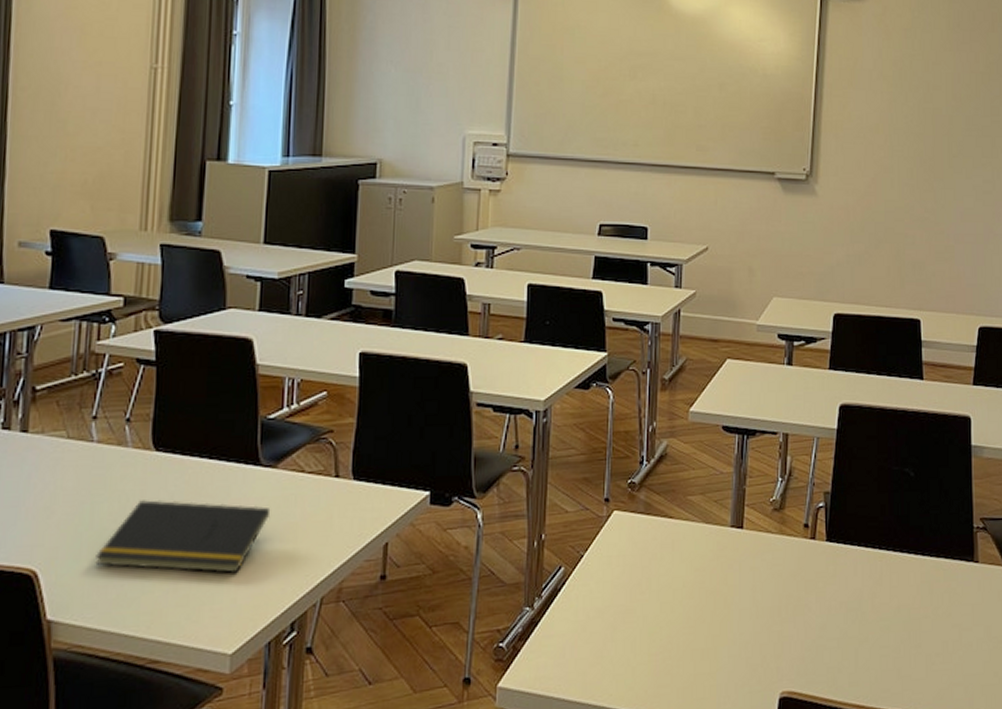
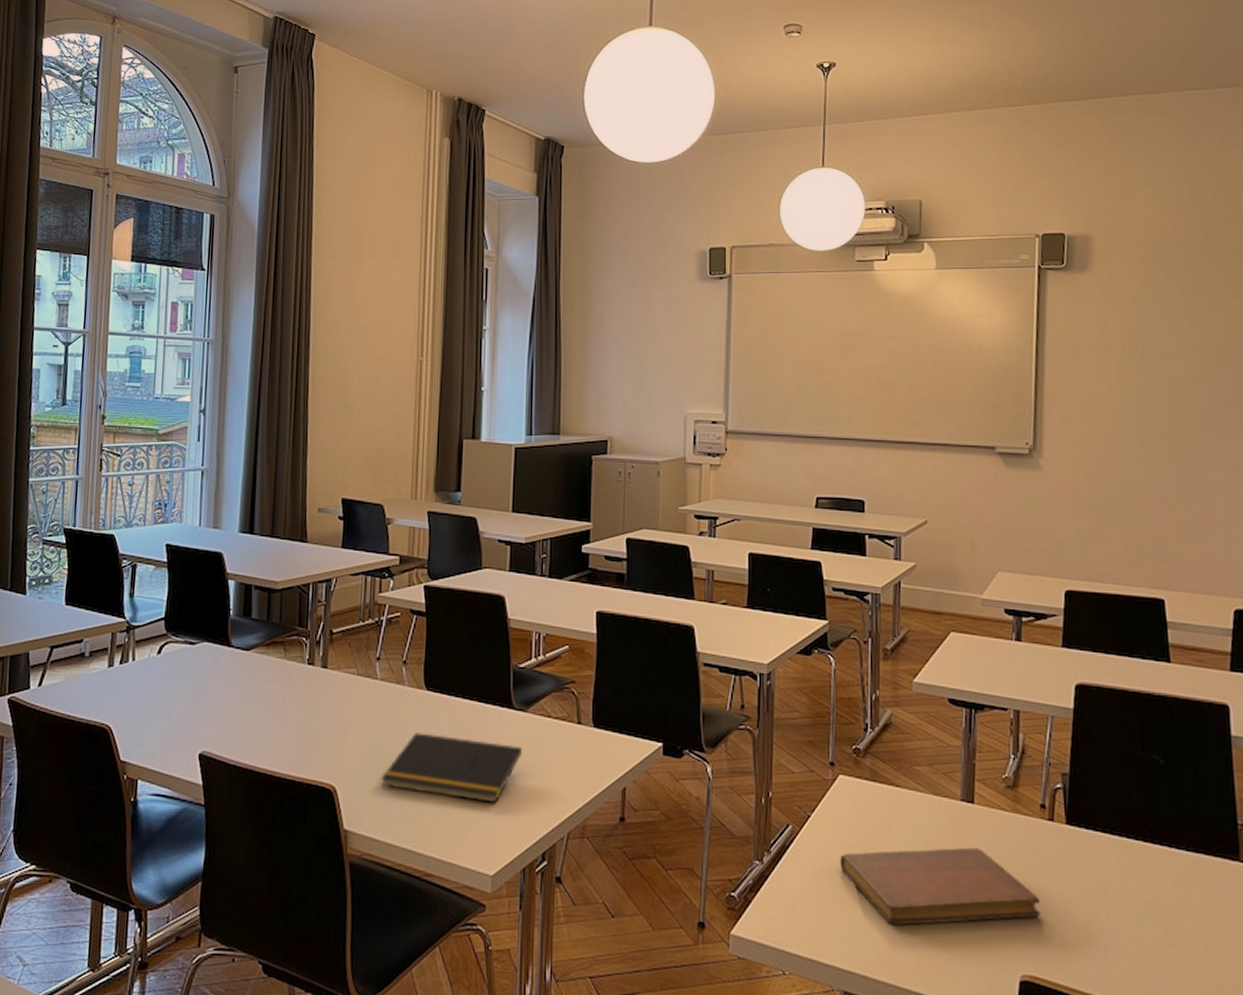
notebook: none [612,572,801,658] -> present [840,847,1041,925]

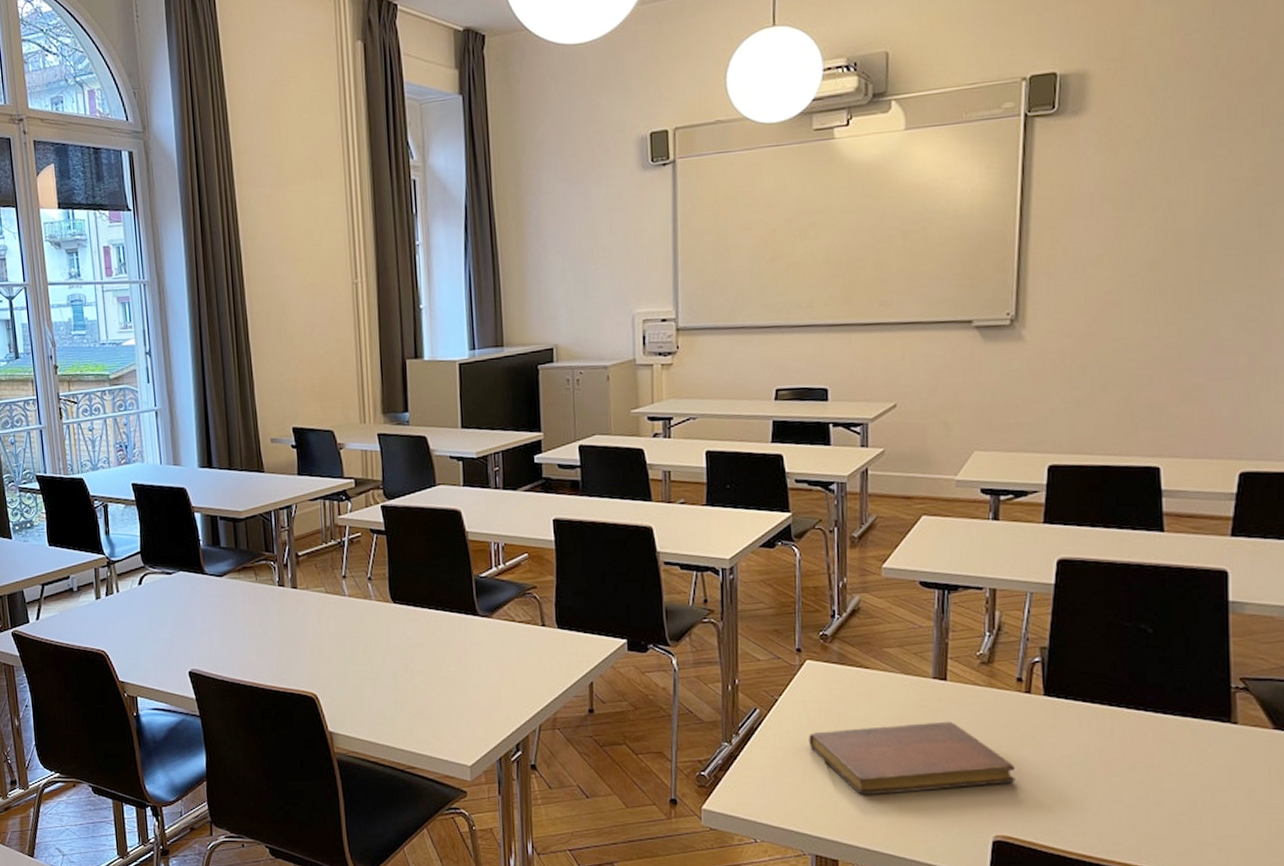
notepad: present [381,732,523,803] -> none [358,642,491,702]

